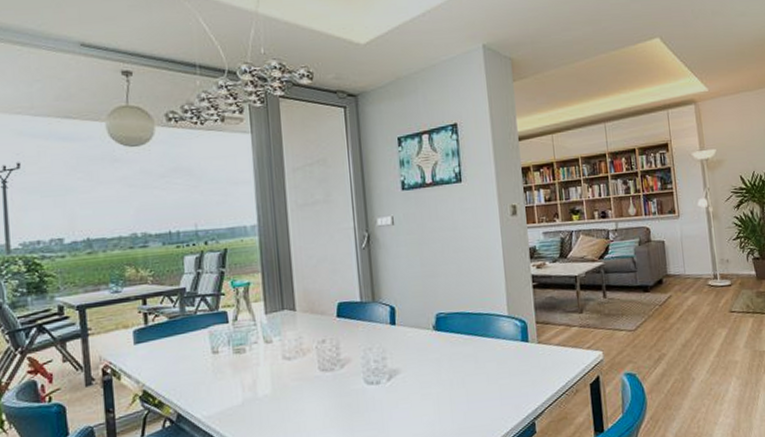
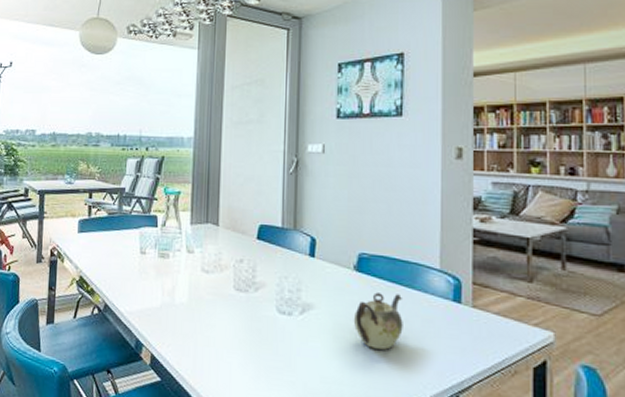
teapot: none [437,344,483,398] -> present [353,292,403,350]

